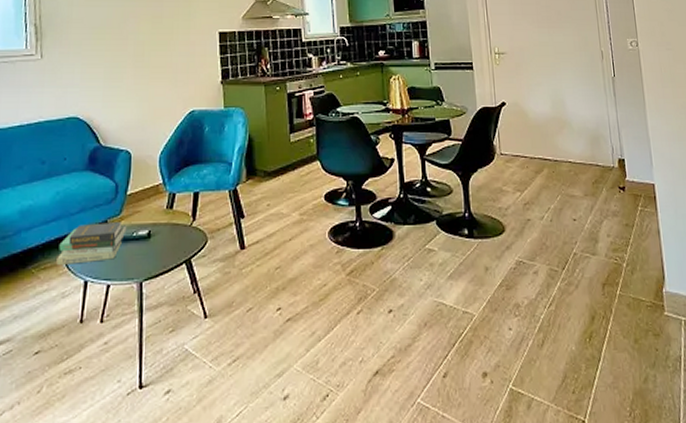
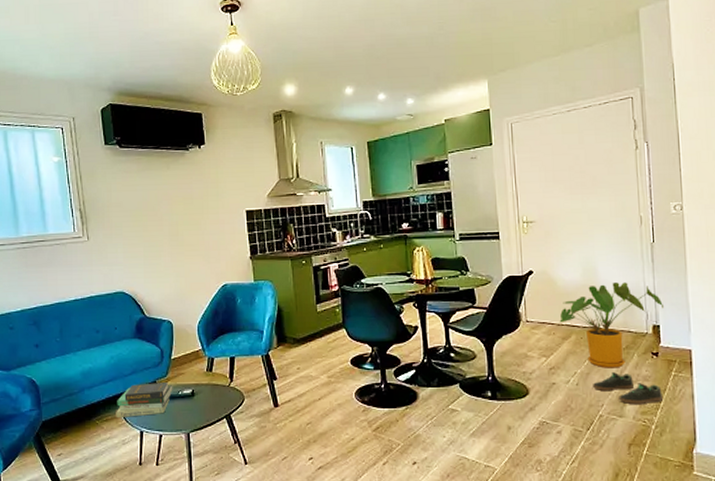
house plant: none [531,115,627,203] -> present [558,282,663,368]
shoe: none [565,206,633,242] -> present [592,371,664,405]

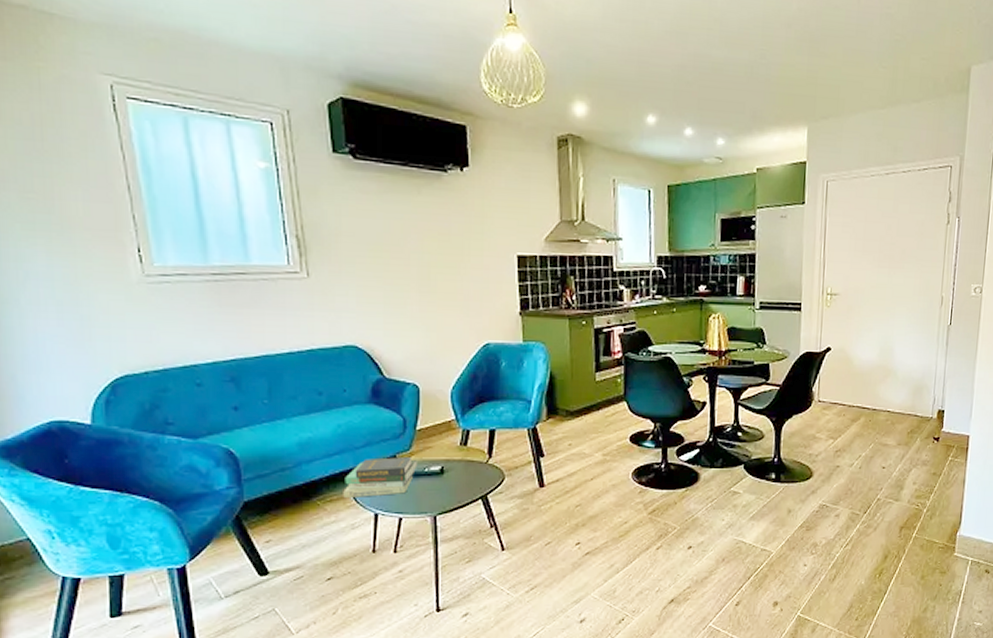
house plant: present [558,282,663,368] -> none [849,365,951,452]
shoe: present [592,371,664,405] -> none [874,455,938,489]

